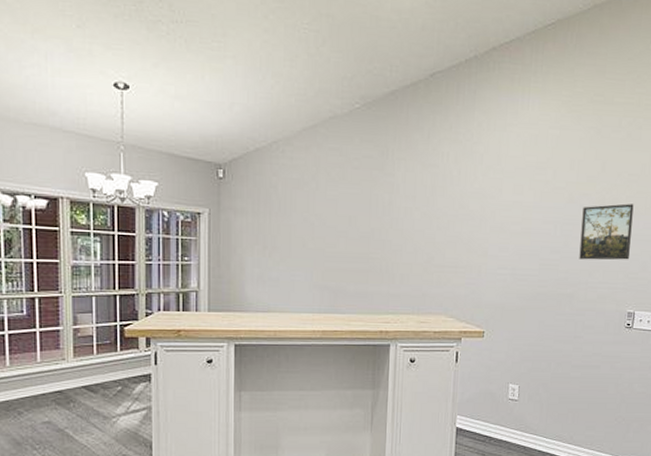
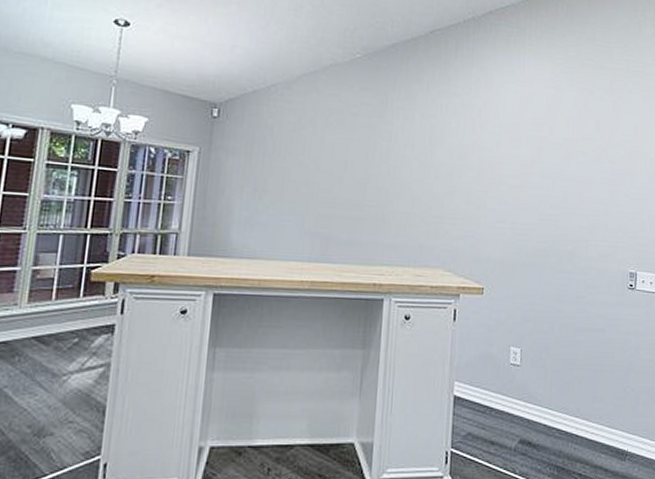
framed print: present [579,203,634,260] -> none [578,162,629,219]

